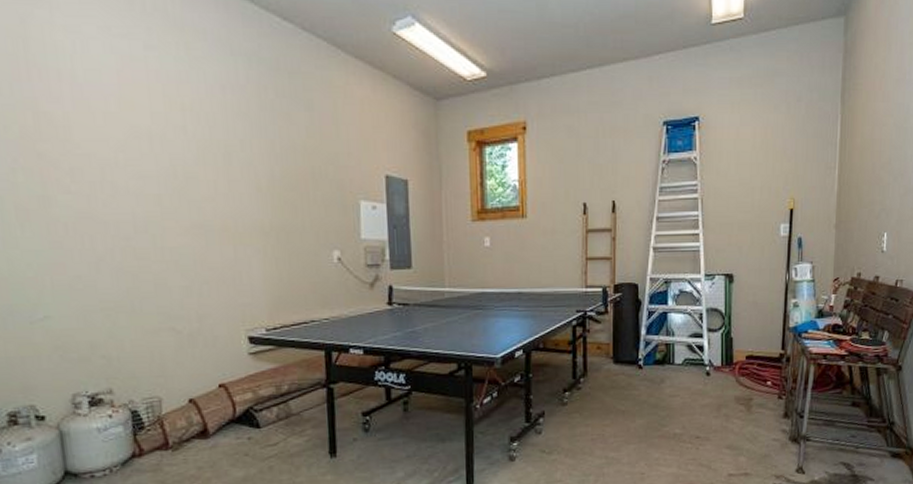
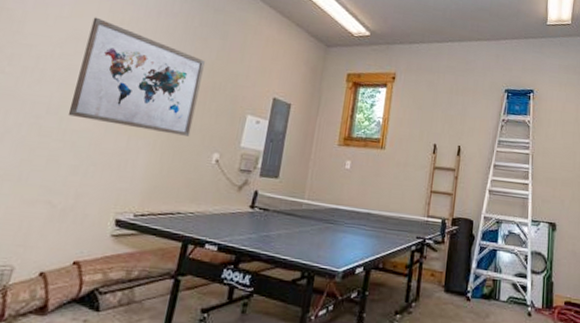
wall art: none [148,106,301,236] -> present [68,17,205,136]

